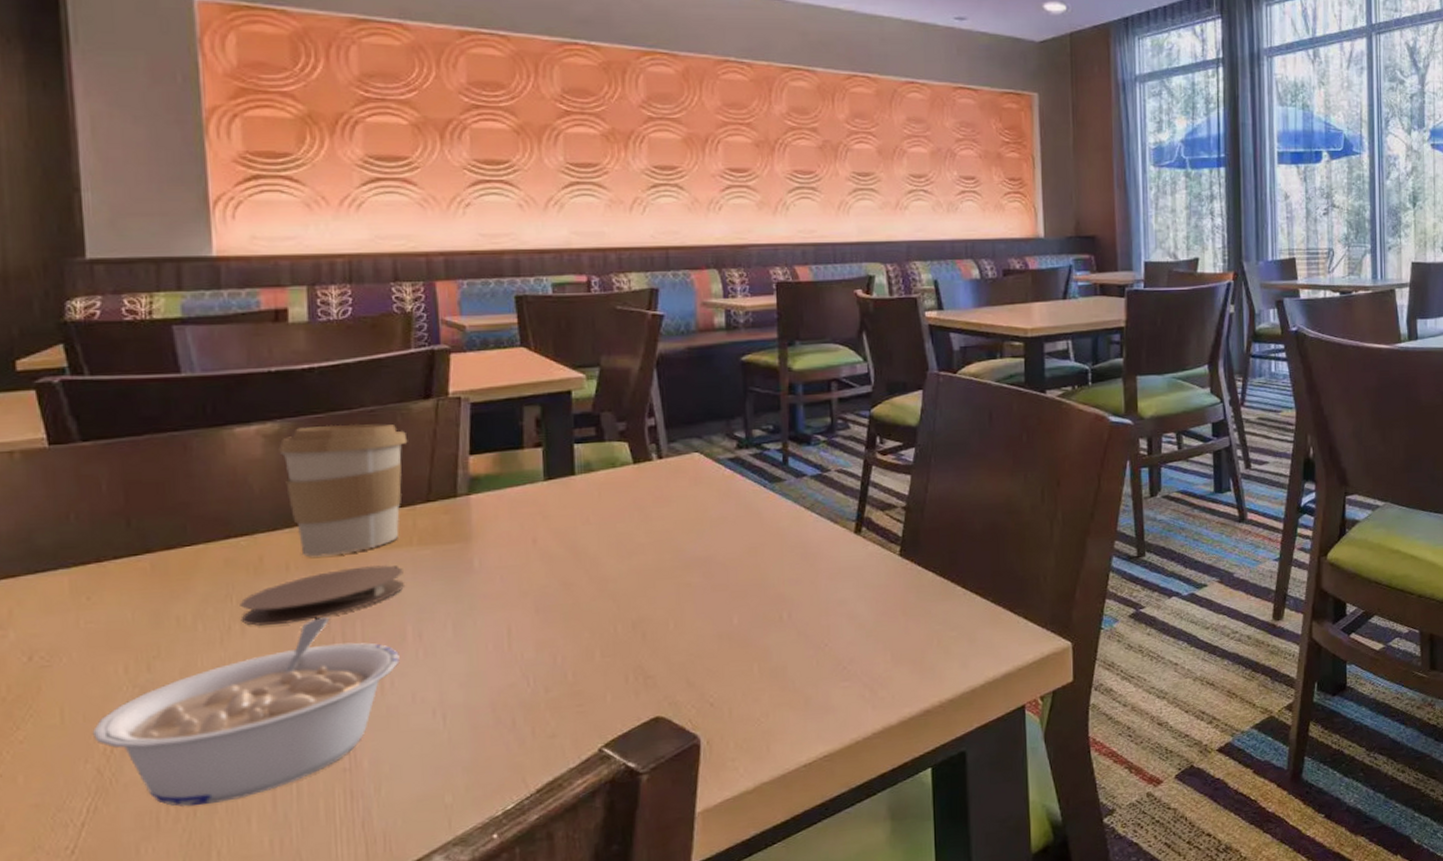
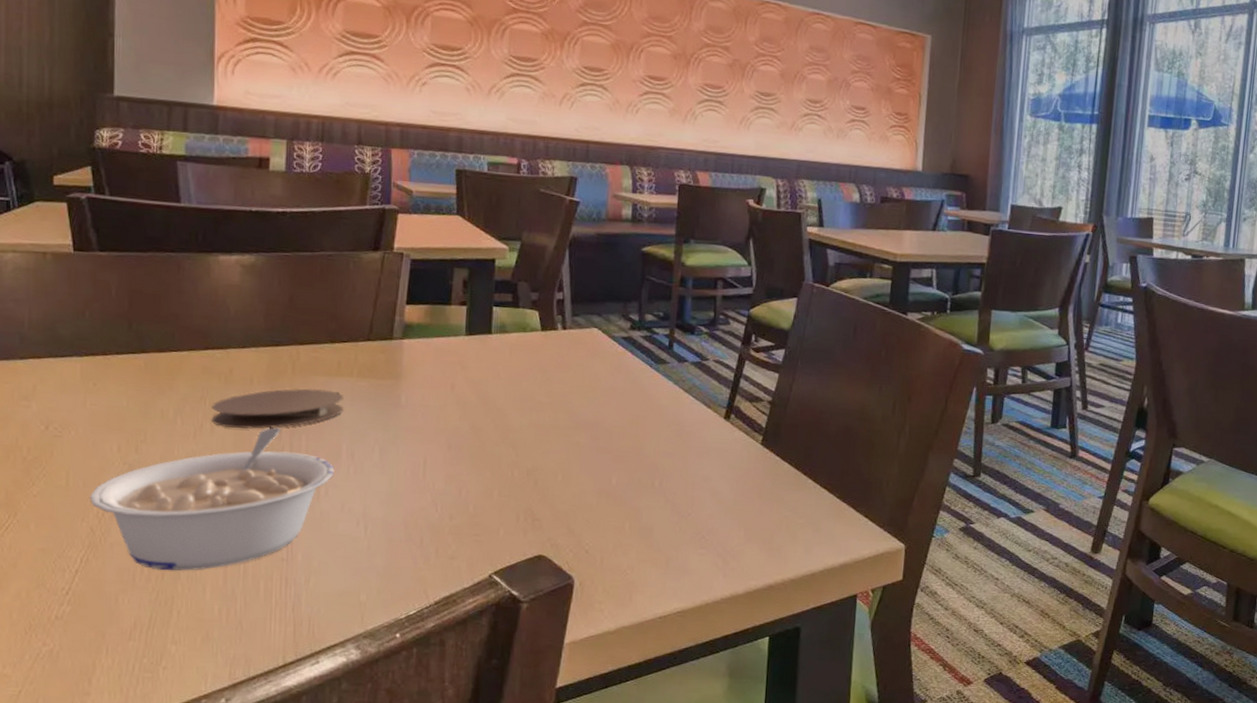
coffee cup: present [279,423,408,557] -> none [253,262,357,376]

